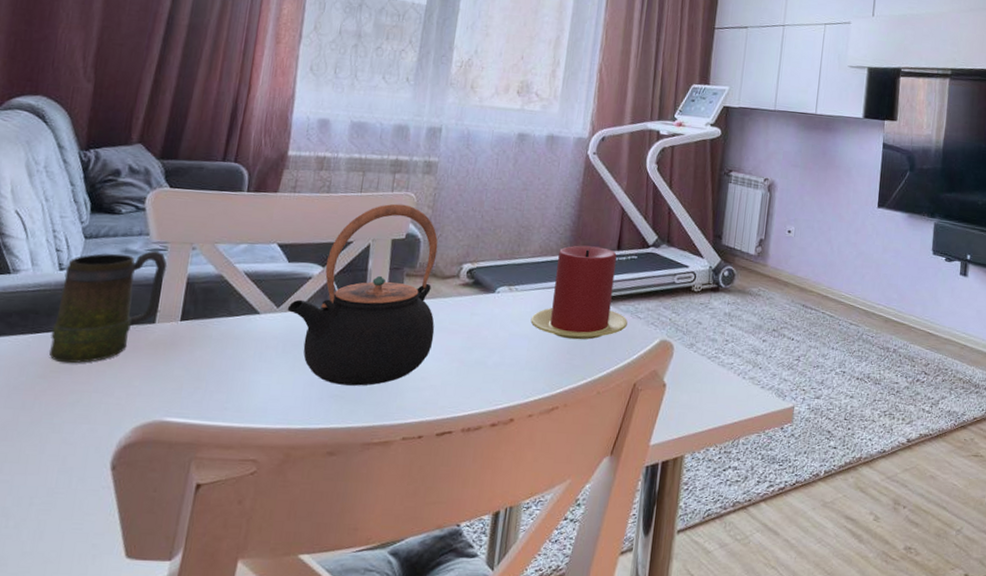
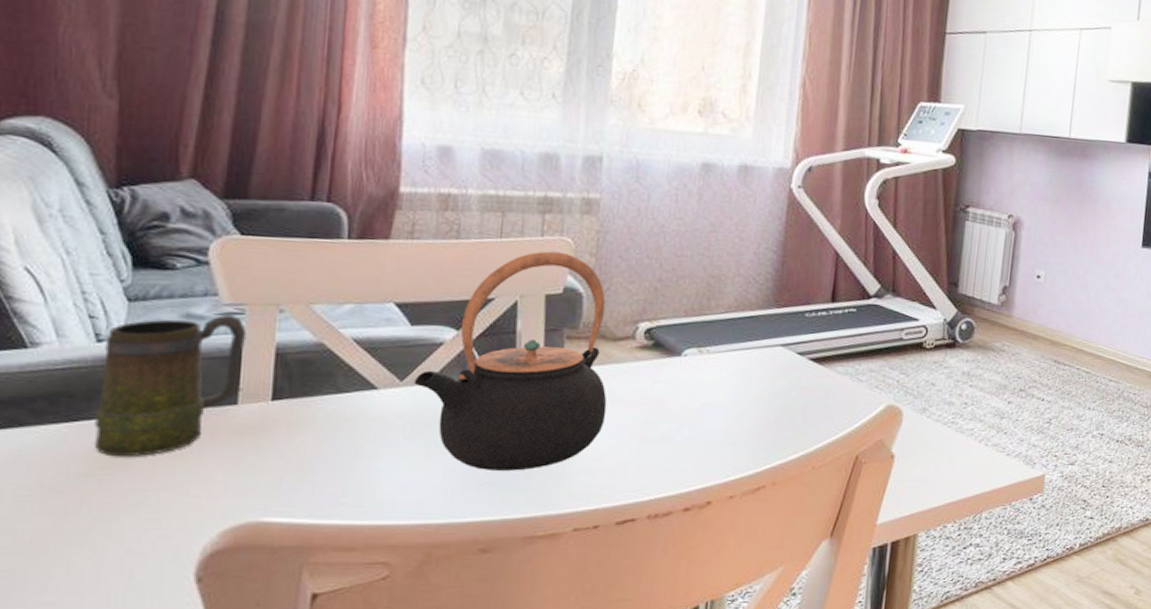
candle: present [530,245,628,340] -> none [727,297,846,408]

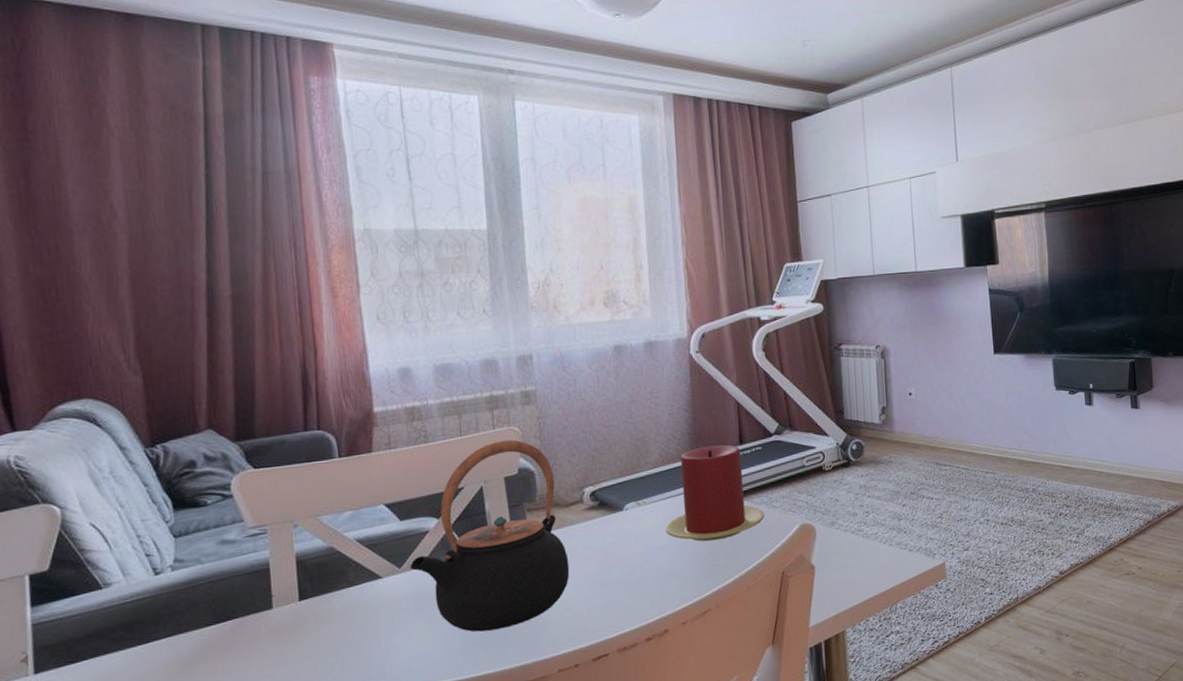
mug: present [94,314,247,457] -> none [161,535,272,667]
candle: none [727,297,846,408] -> present [665,444,764,542]

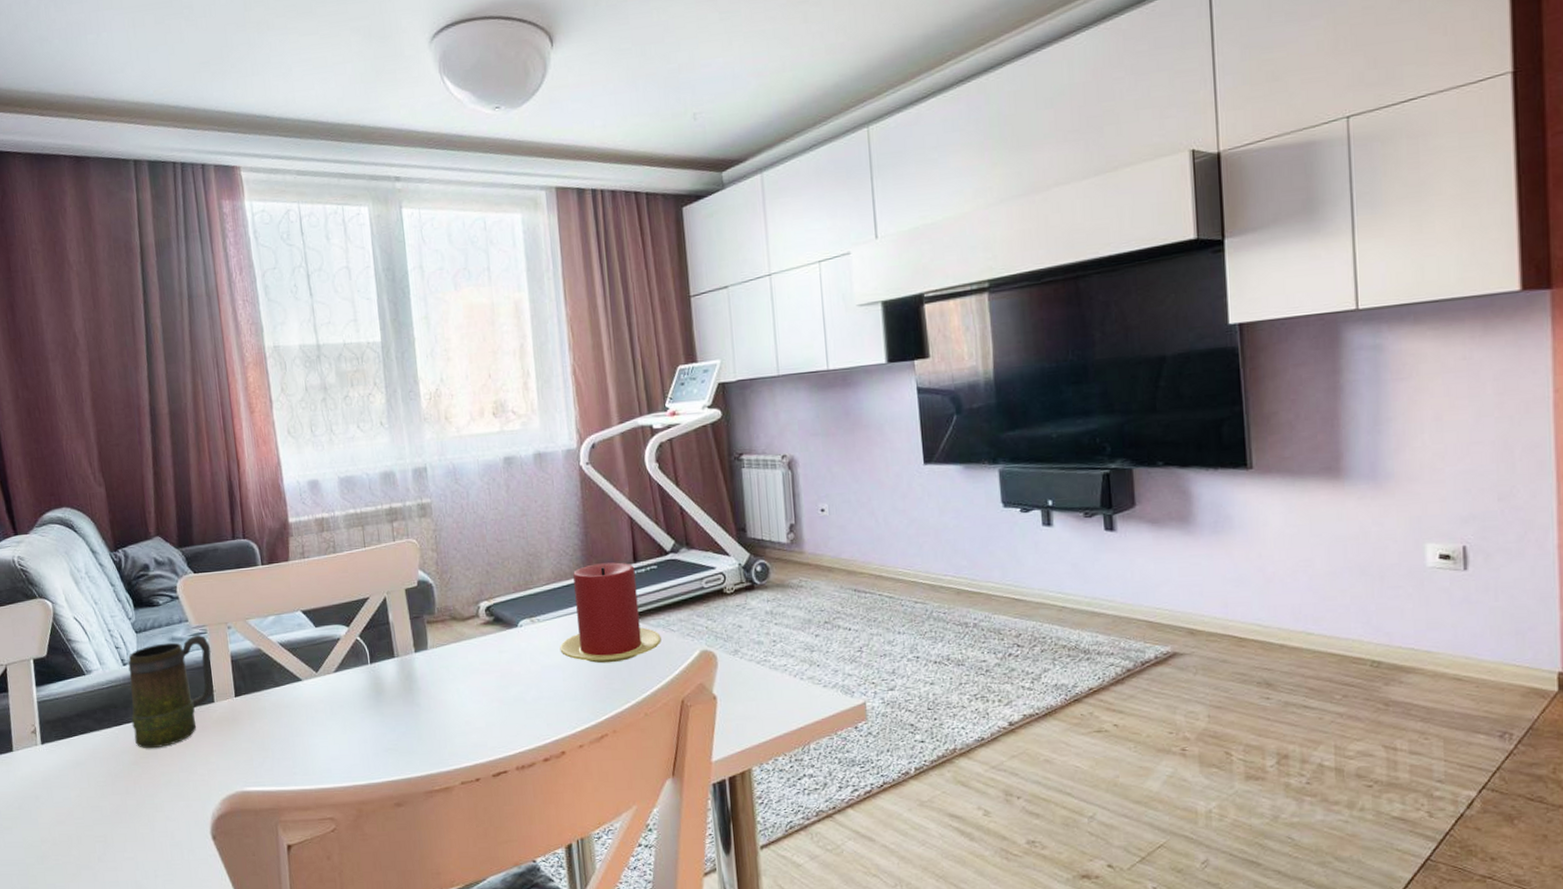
mug: none [161,535,272,667] -> present [128,634,214,749]
teapot: present [410,439,570,632] -> none [325,552,469,739]

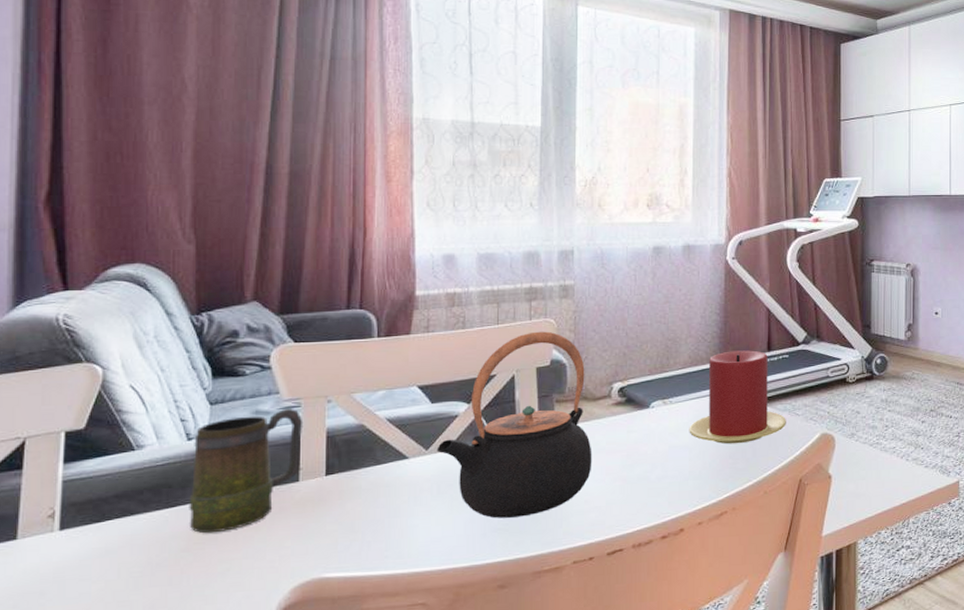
teapot: none [325,552,469,739] -> present [437,331,592,518]

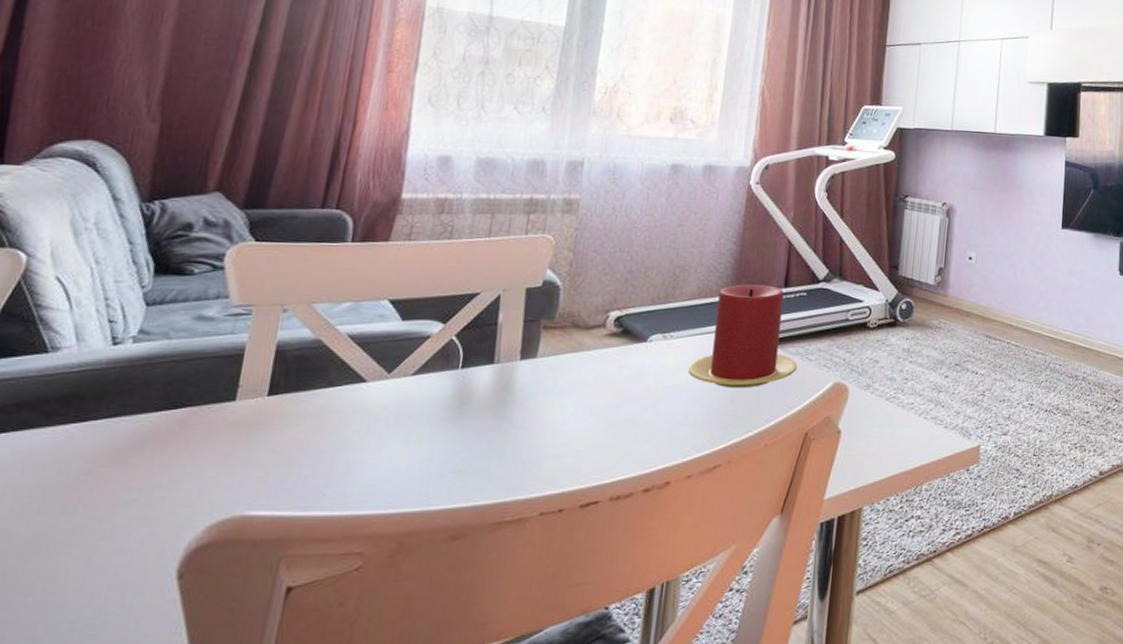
mug: present [189,408,303,534] -> none [98,315,252,456]
teapot: present [437,331,592,518] -> none [400,248,581,457]

